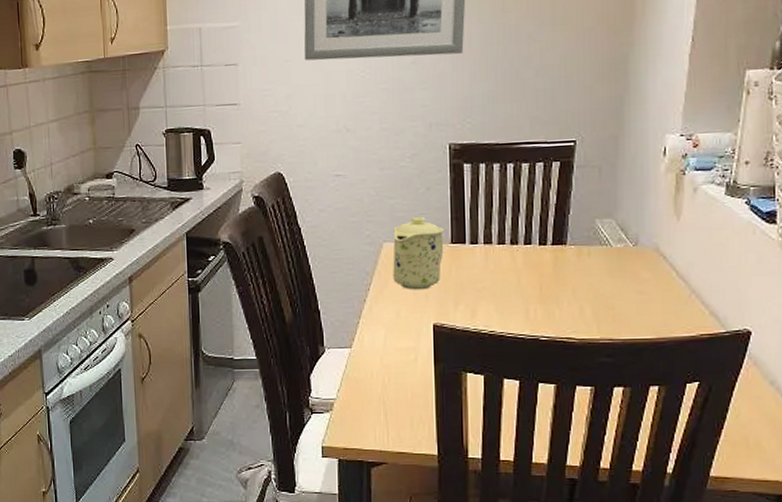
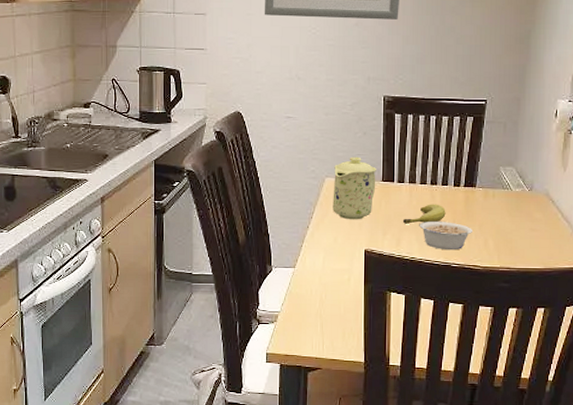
fruit: none [477,267,530,292] -> present [402,204,446,224]
legume: none [498,287,564,321] -> present [419,222,472,251]

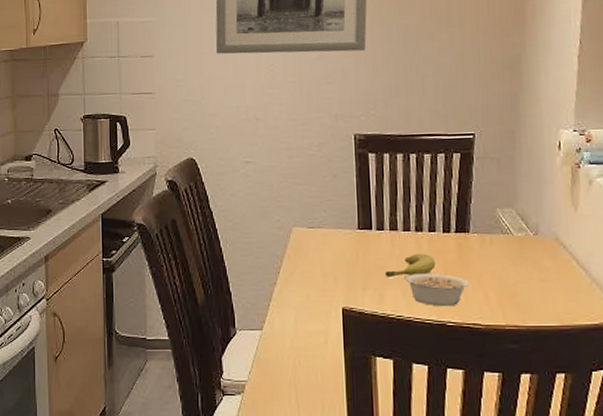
mug: present [333,157,376,220] -> none [302,202,351,274]

